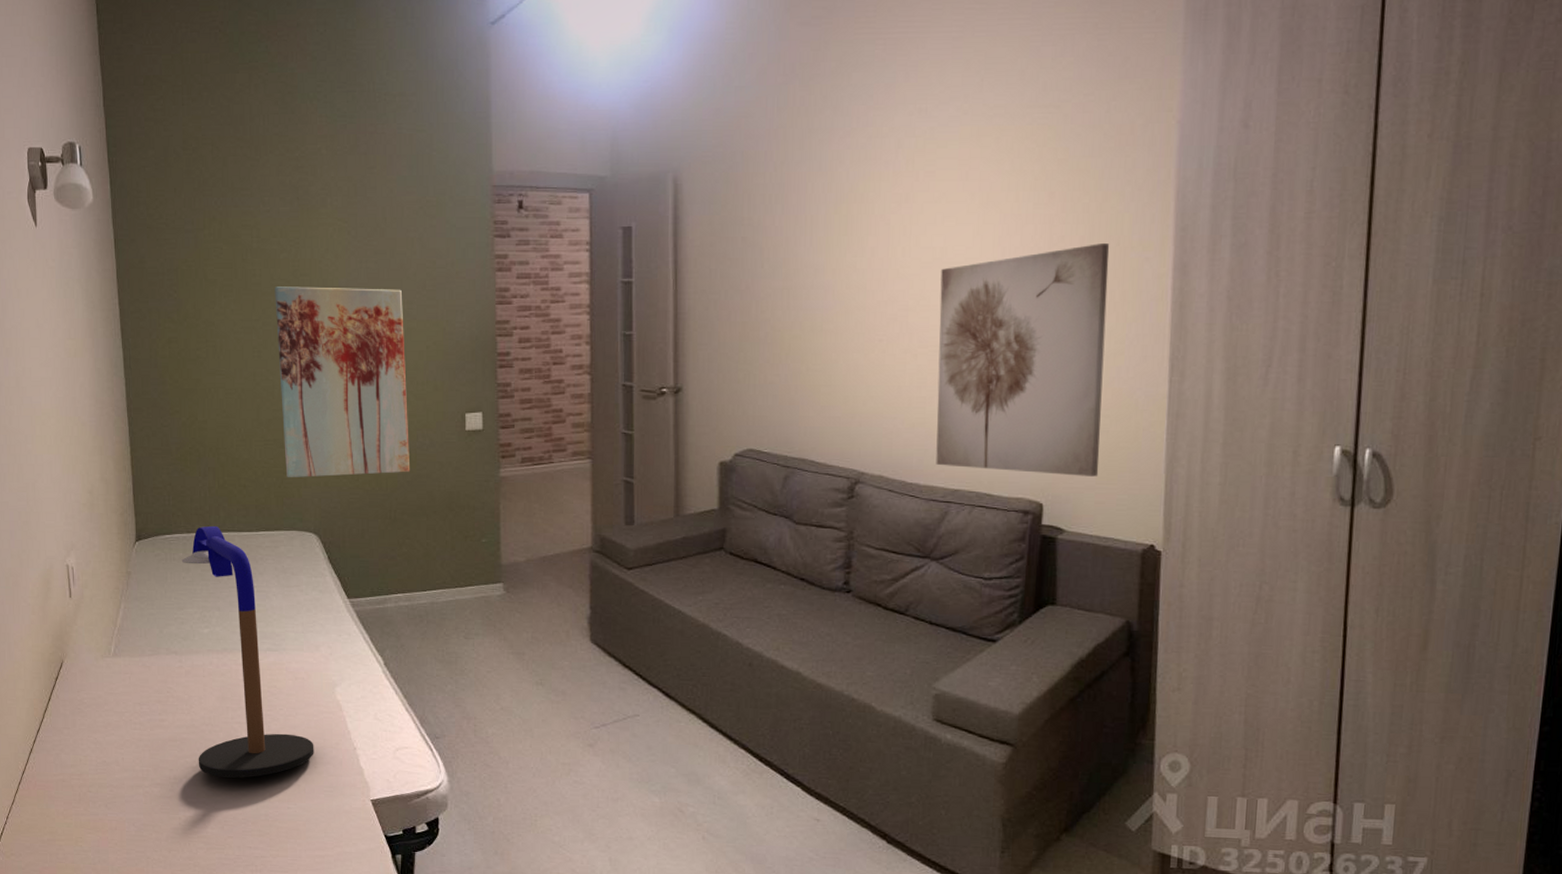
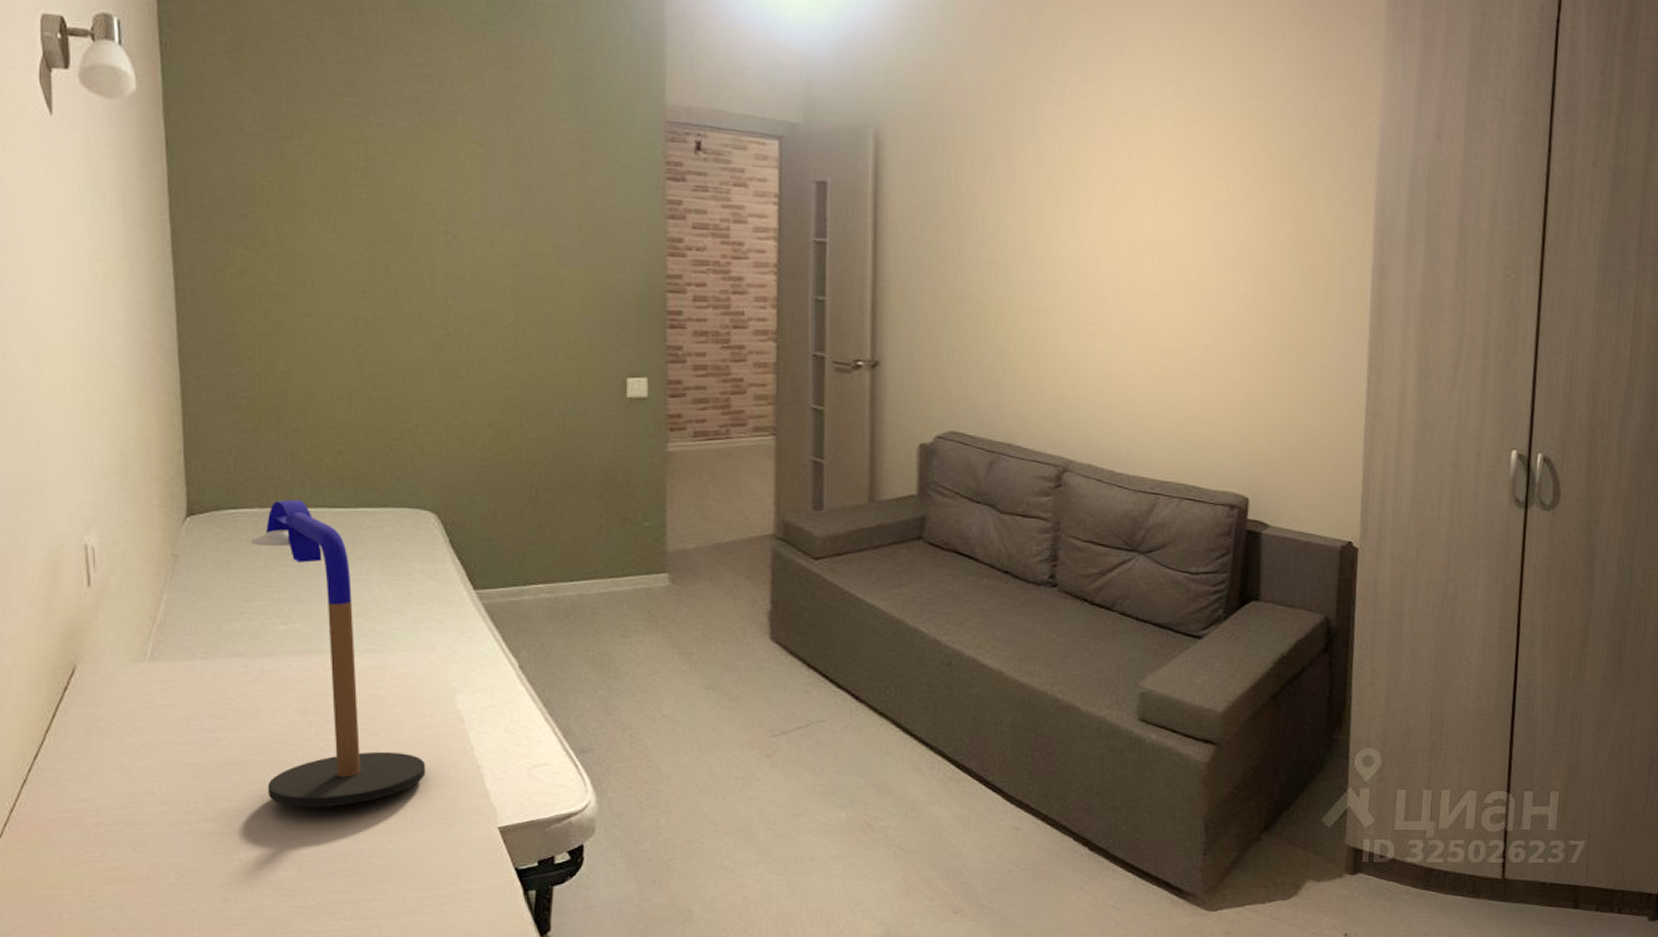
wall art: present [275,286,411,478] -> none [386,215,558,445]
wall art: present [936,242,1110,477] -> none [1145,239,1315,472]

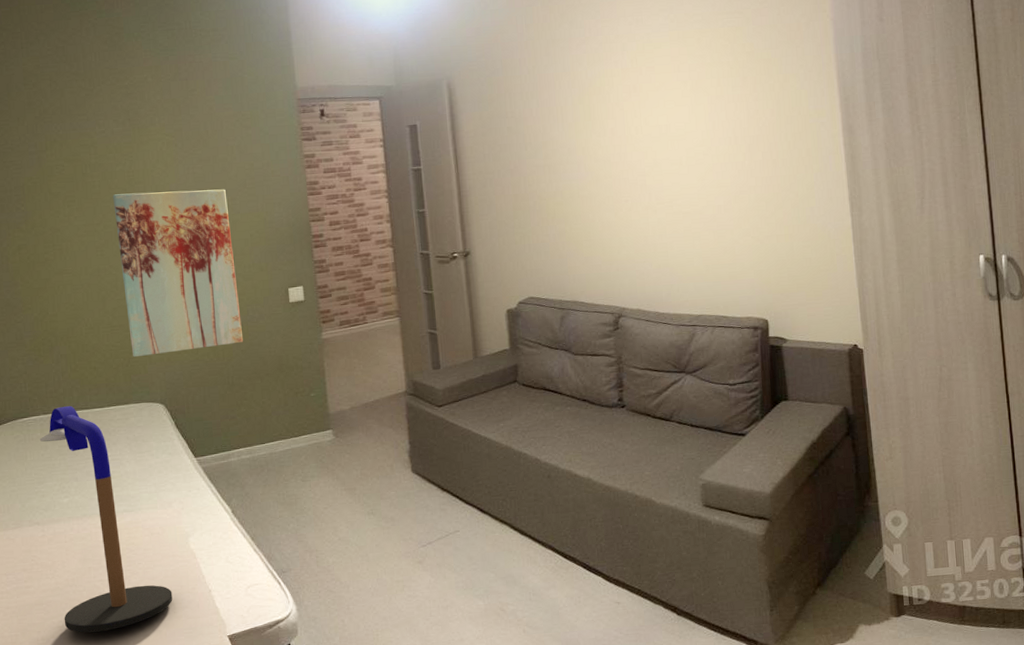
wall art: none [386,215,558,445] -> present [113,189,244,358]

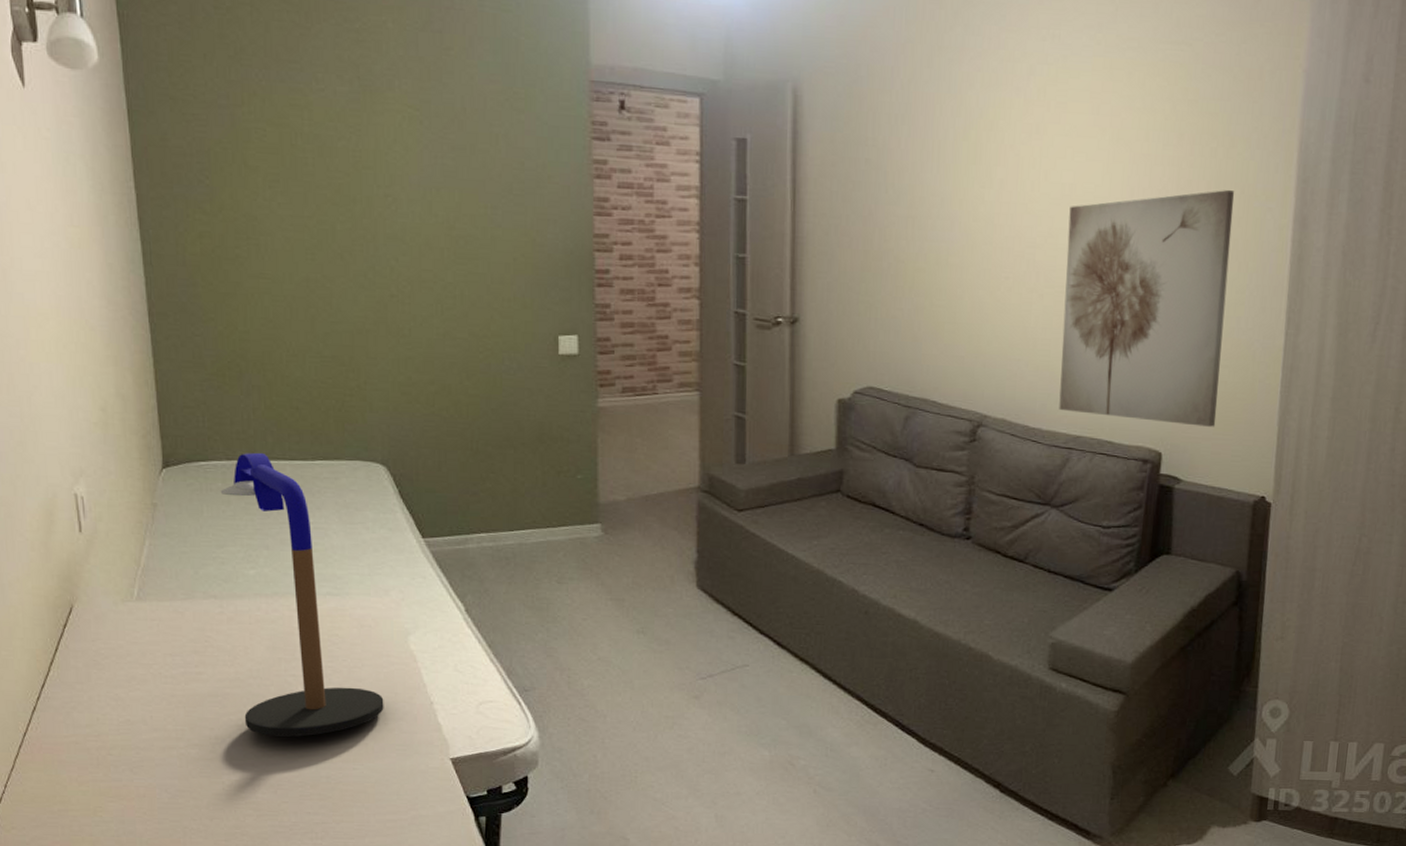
wall art: present [113,189,244,358] -> none [331,179,495,401]
wall art: none [667,113,808,297] -> present [1059,189,1235,427]

